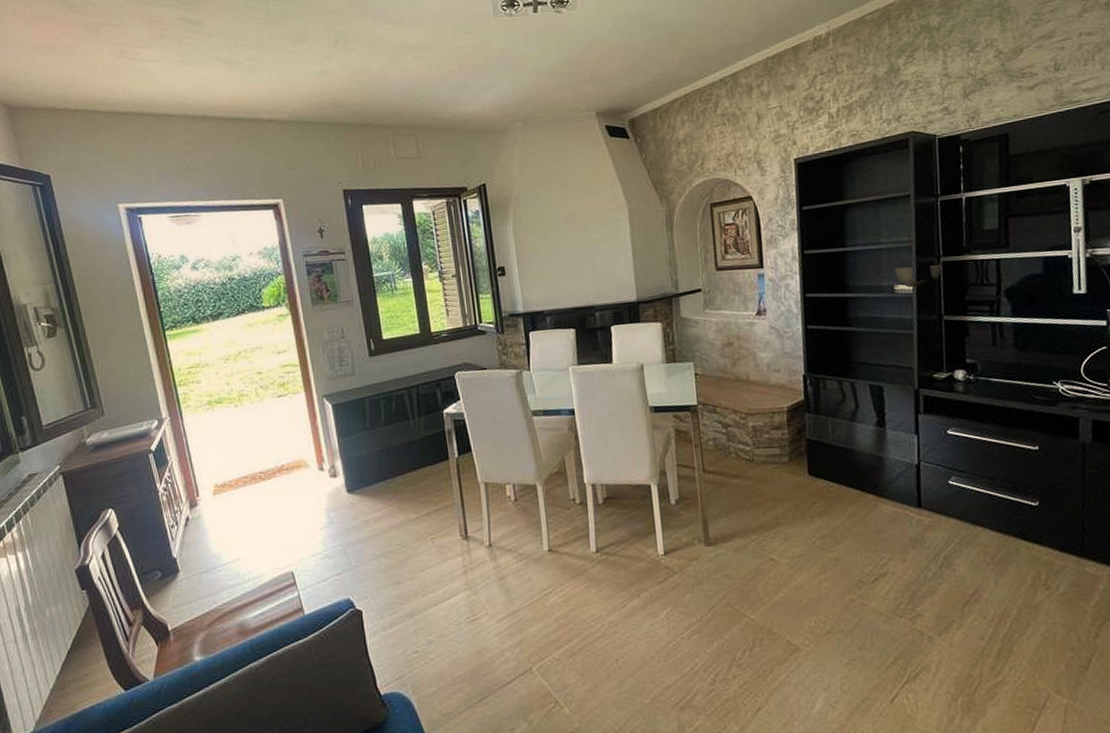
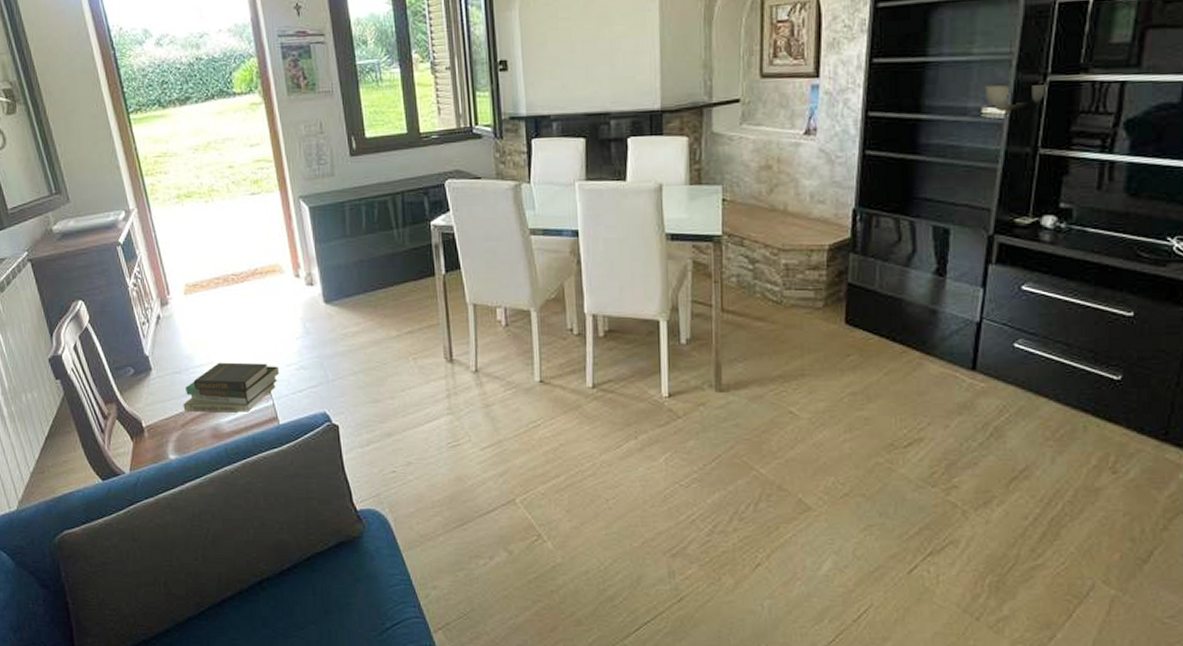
books: none [209,555,304,611] -> present [183,362,279,413]

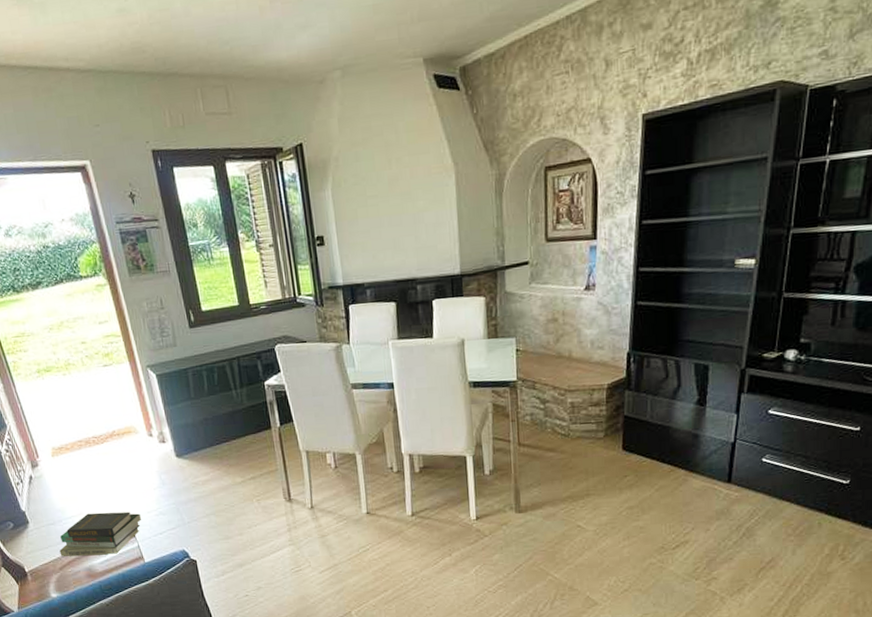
bowl: present [984,81,1047,112] -> none [737,234,791,262]

